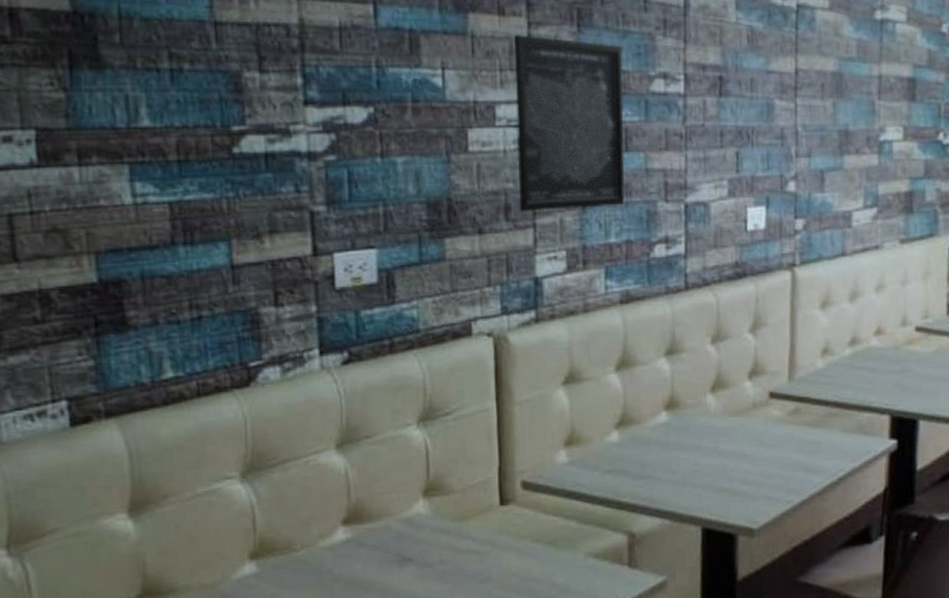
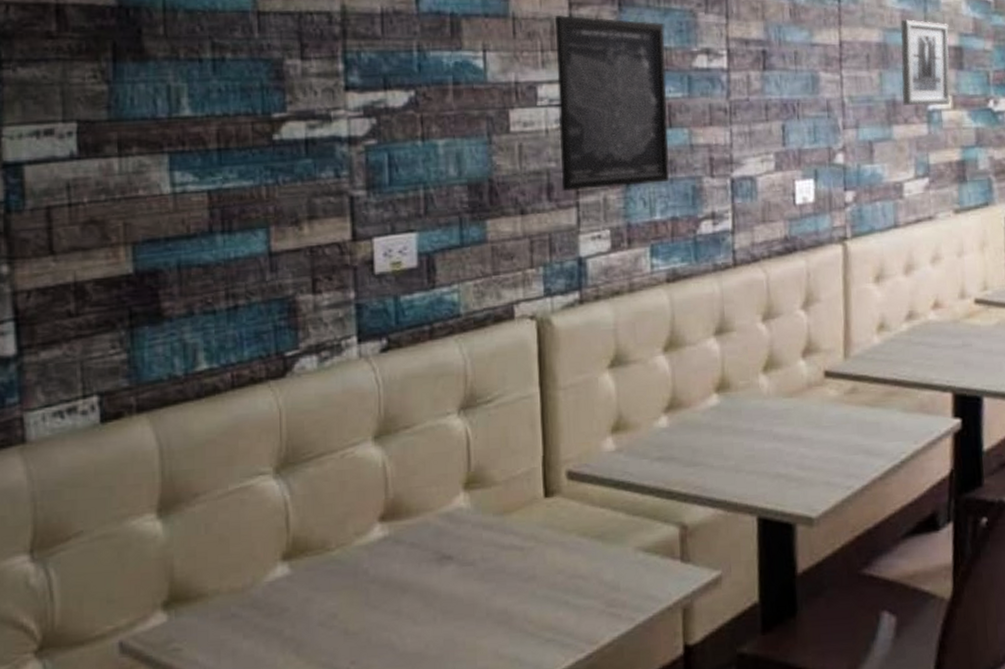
wall art: none [854,49,904,136] -> present [900,19,951,106]

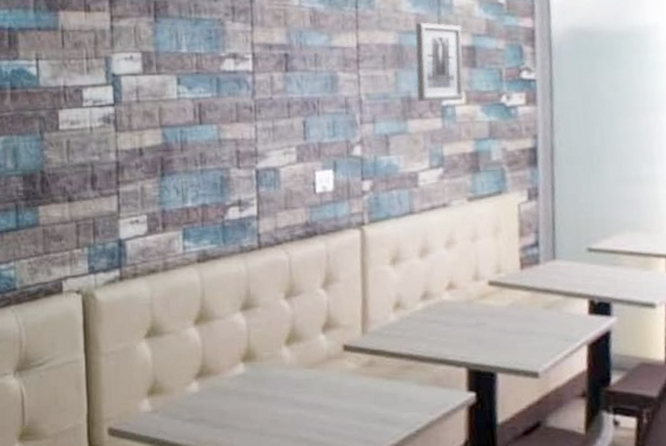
wall art: present [555,14,670,191] -> none [99,26,200,181]

